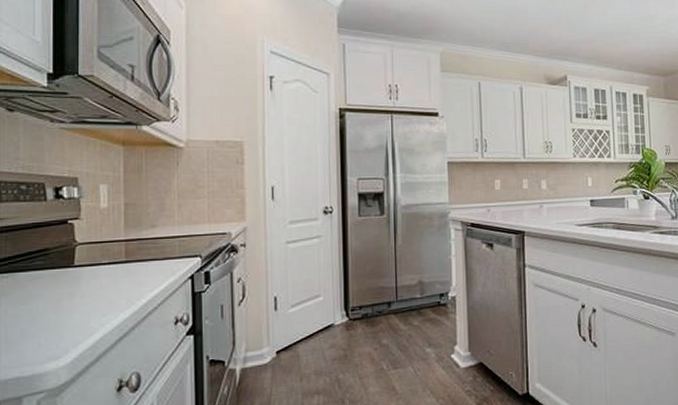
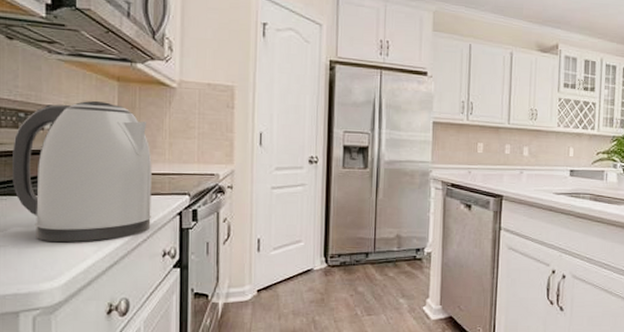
kettle: none [14,167,161,319] -> present [12,101,152,243]

